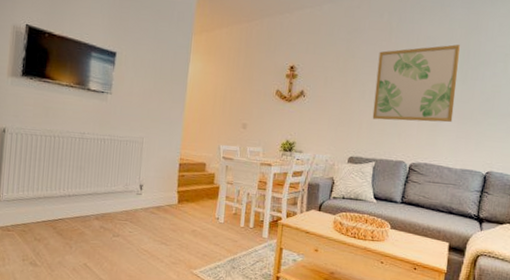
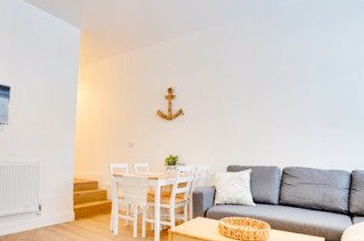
wall art: present [372,44,461,123] -> none [245,59,319,131]

